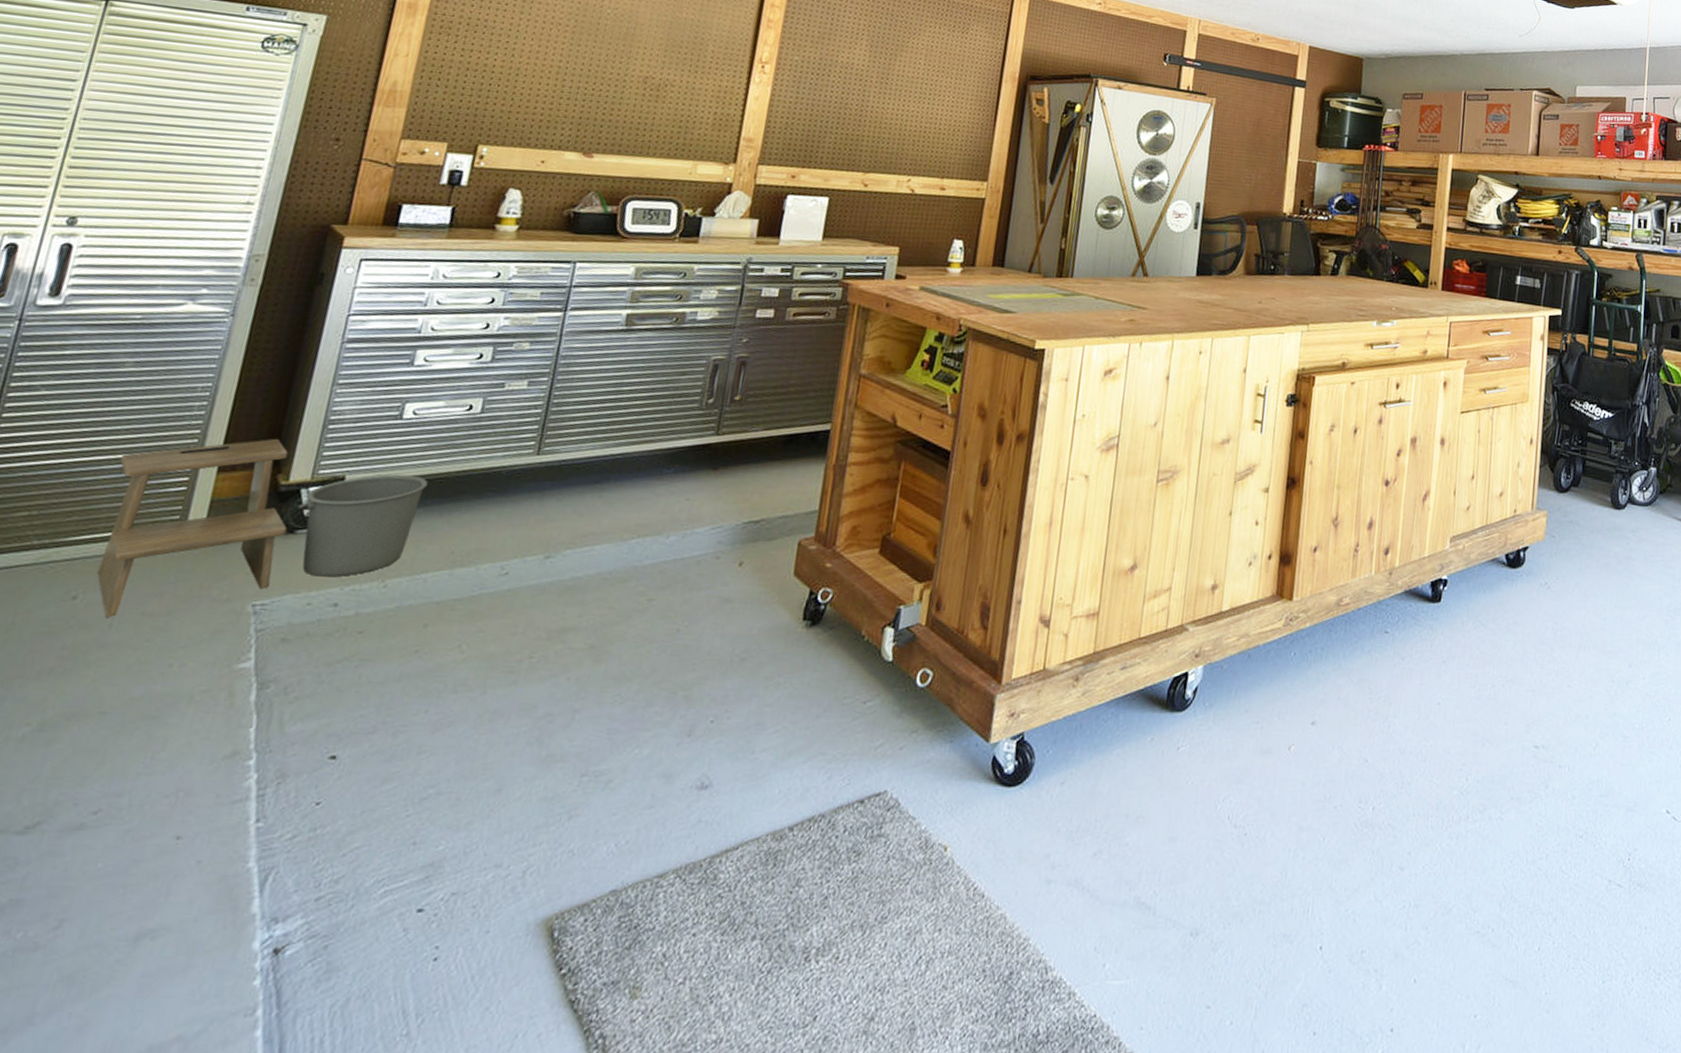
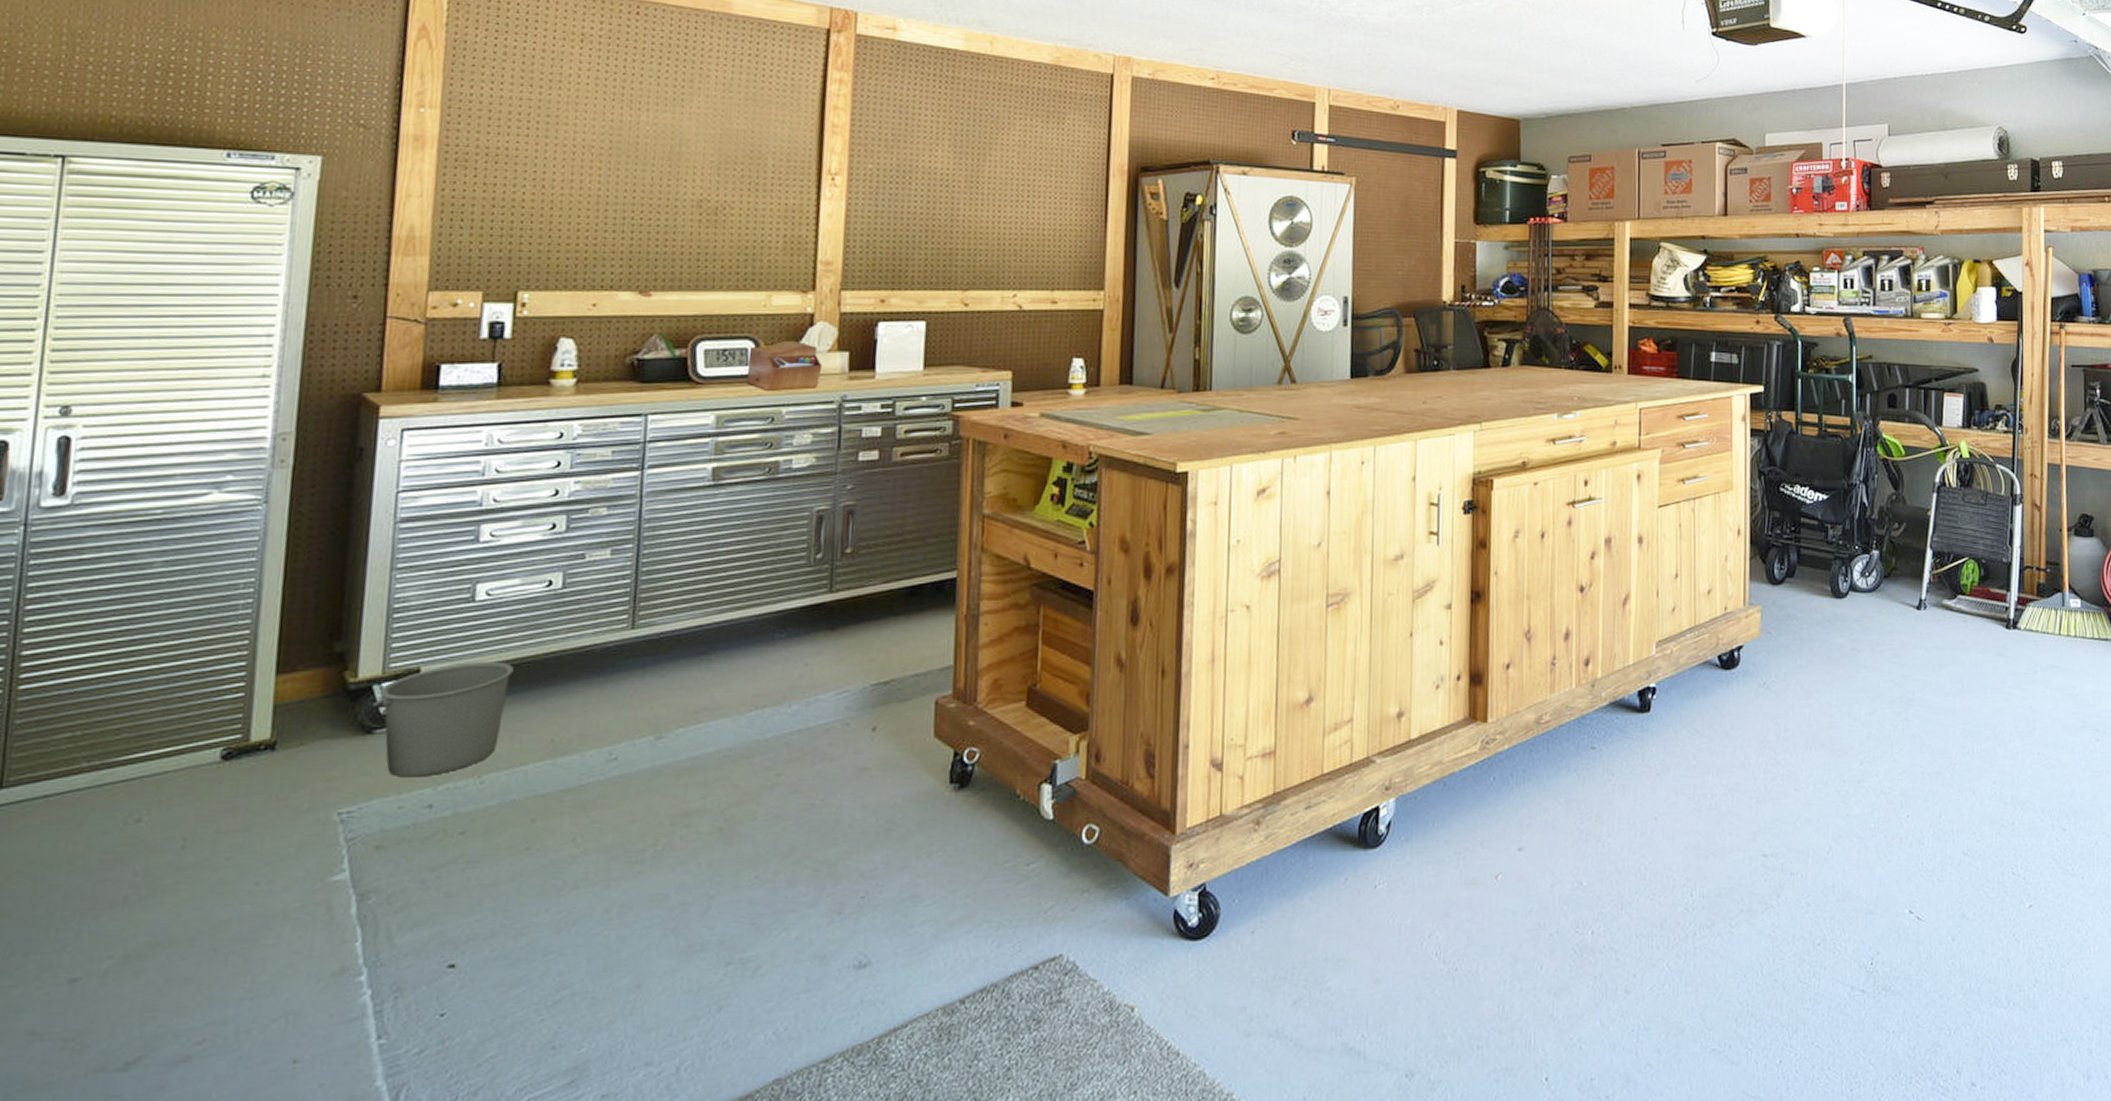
step stool: present [97,438,288,617] -> none [159,632,364,838]
sewing box: none [665,205,735,251] -> present [746,340,823,392]

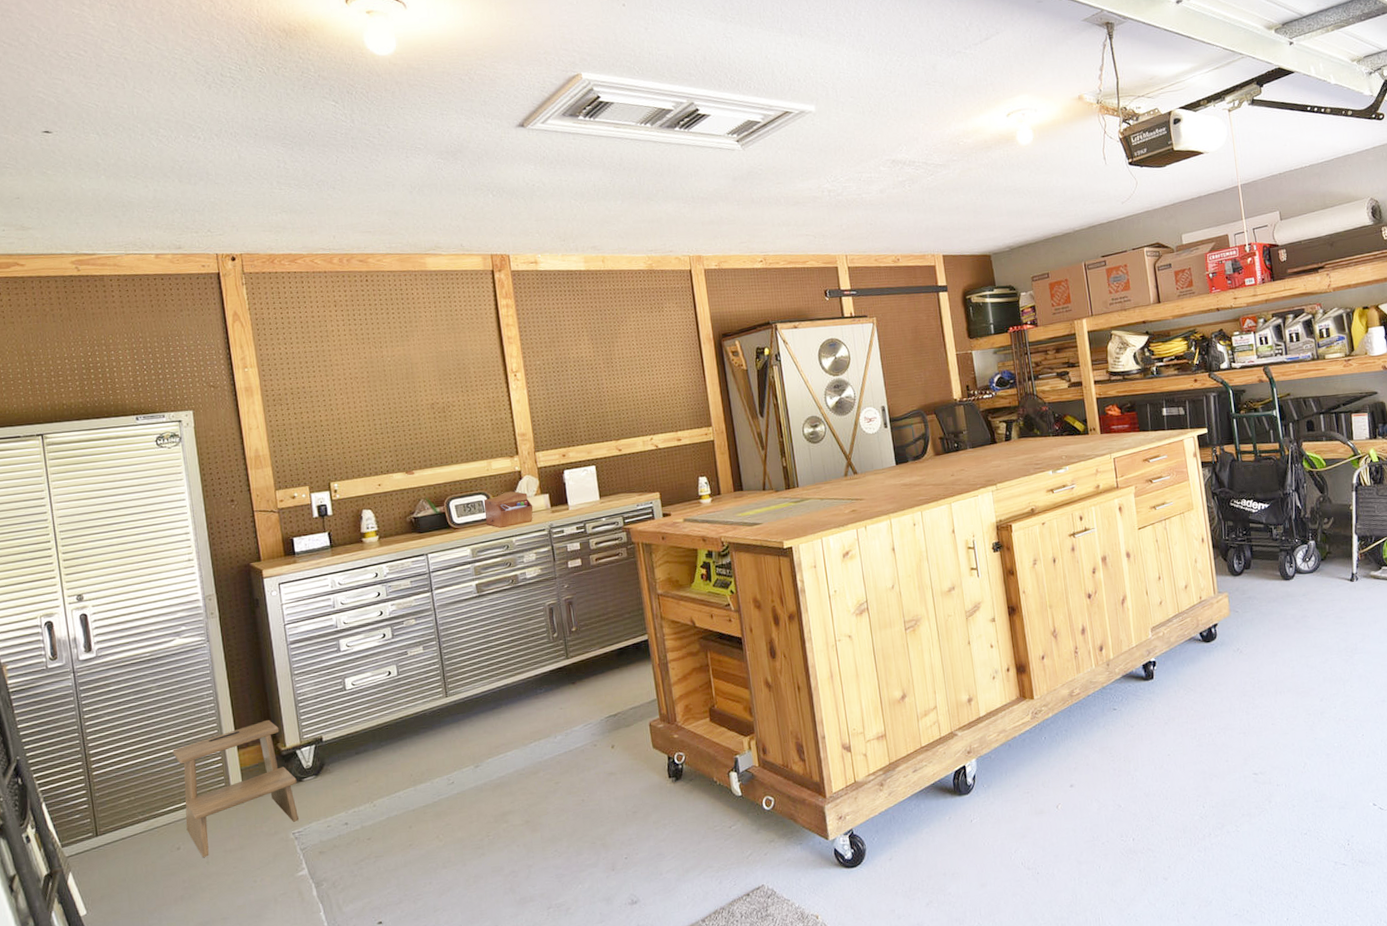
step stool: none [159,632,364,838] -> present [173,719,299,857]
bucket: present [372,661,514,778] -> none [298,727,379,808]

